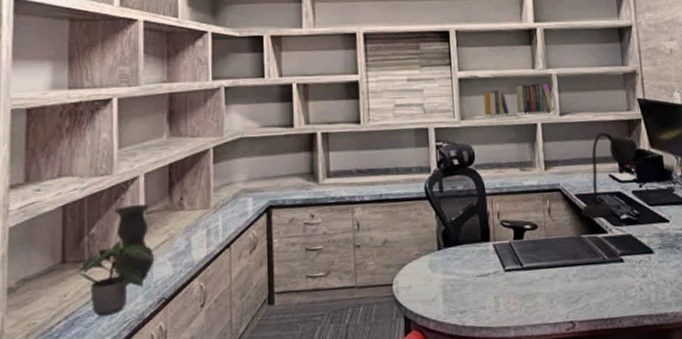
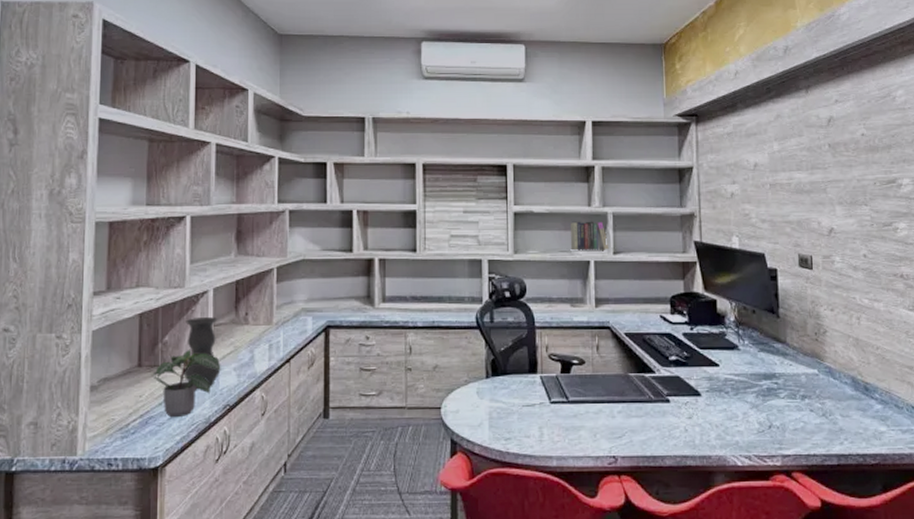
books: present [483,90,509,115] -> none [538,225,563,250]
desk lamp: present [581,132,637,218] -> none [630,272,690,357]

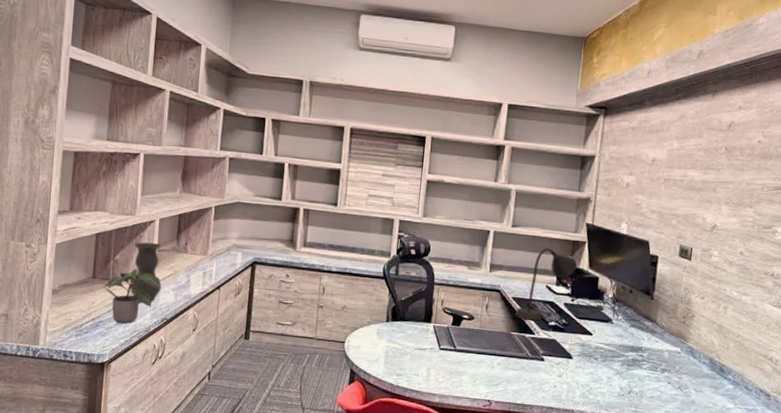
books: present [571,221,610,251] -> none [475,194,509,223]
desk lamp: none [630,272,690,357] -> present [515,247,577,321]

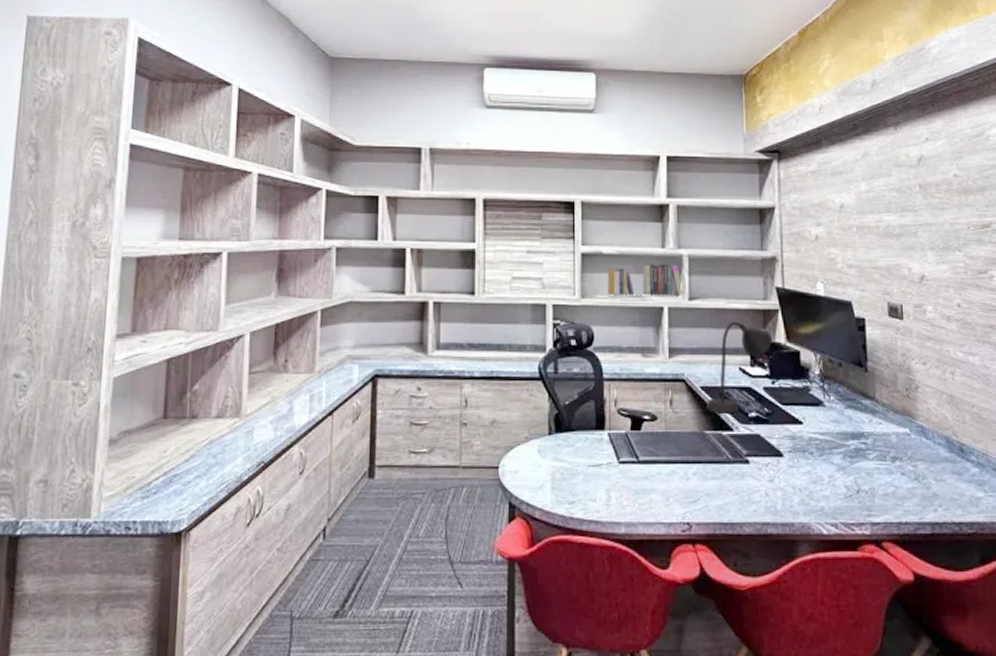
potted plant: present [103,268,162,324] -> none [177,399,256,475]
vase: present [130,242,162,301] -> none [214,364,256,440]
books: none [445,195,467,218] -> present [607,268,634,294]
books: none [475,194,509,223] -> present [643,264,685,296]

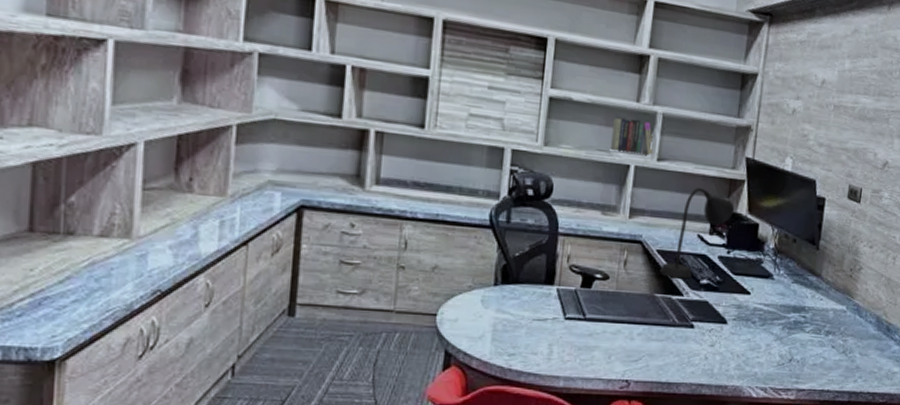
books: present [607,268,634,294] -> none [573,118,601,148]

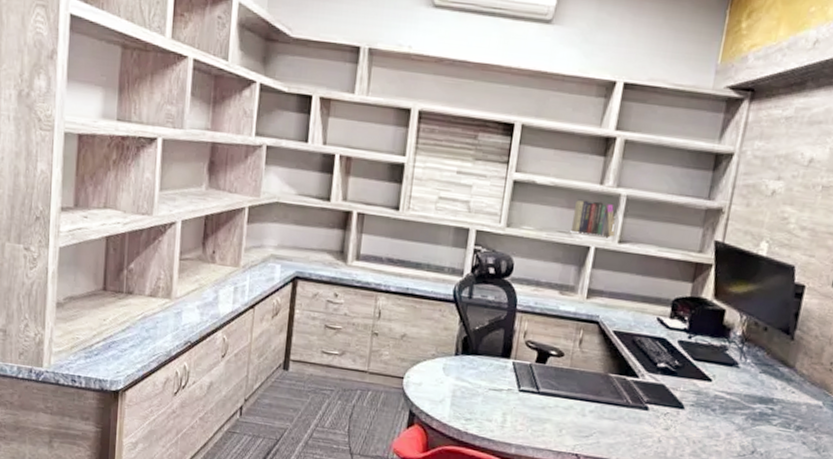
desk lamp: present [660,187,734,279] -> none [615,270,699,362]

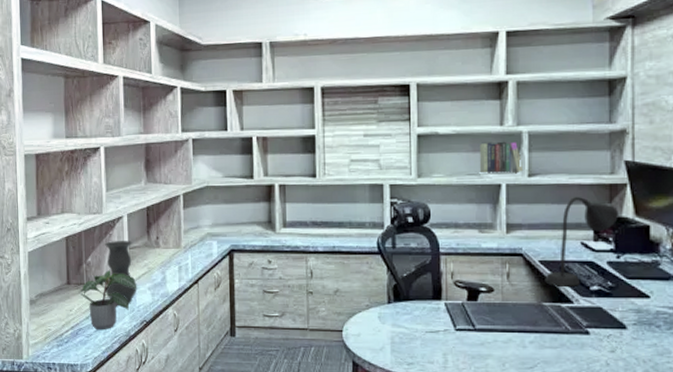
potted plant: none [115,279,185,346] -> present [78,269,137,329]
vase: none [147,248,185,320] -> present [105,241,137,303]
desk lamp: none [615,270,699,362] -> present [545,196,618,286]

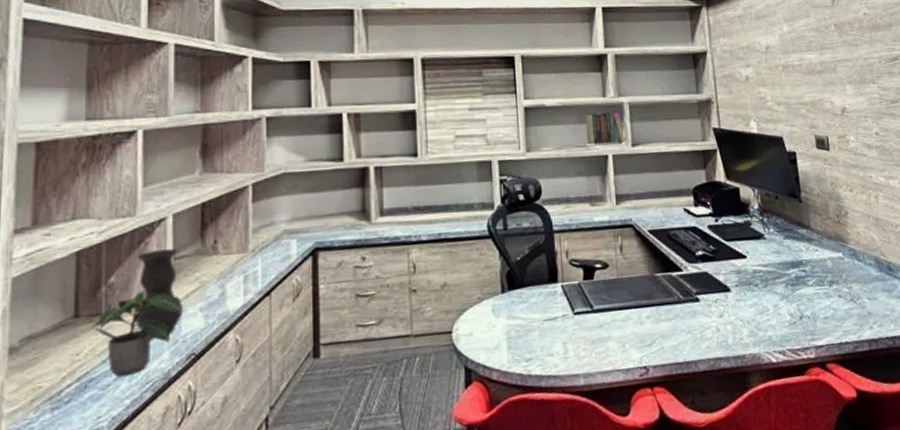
desk lamp: present [545,196,618,286] -> none [655,163,713,256]

